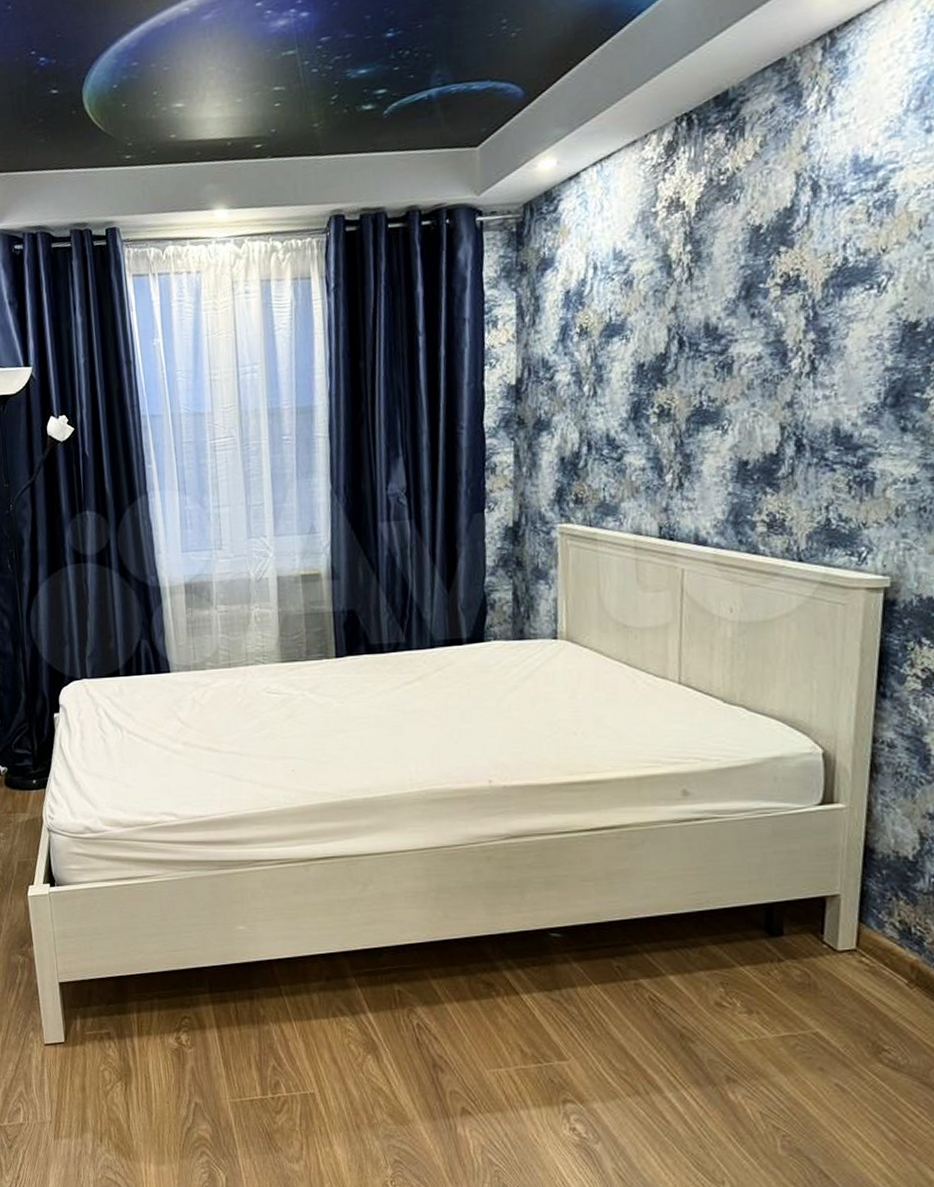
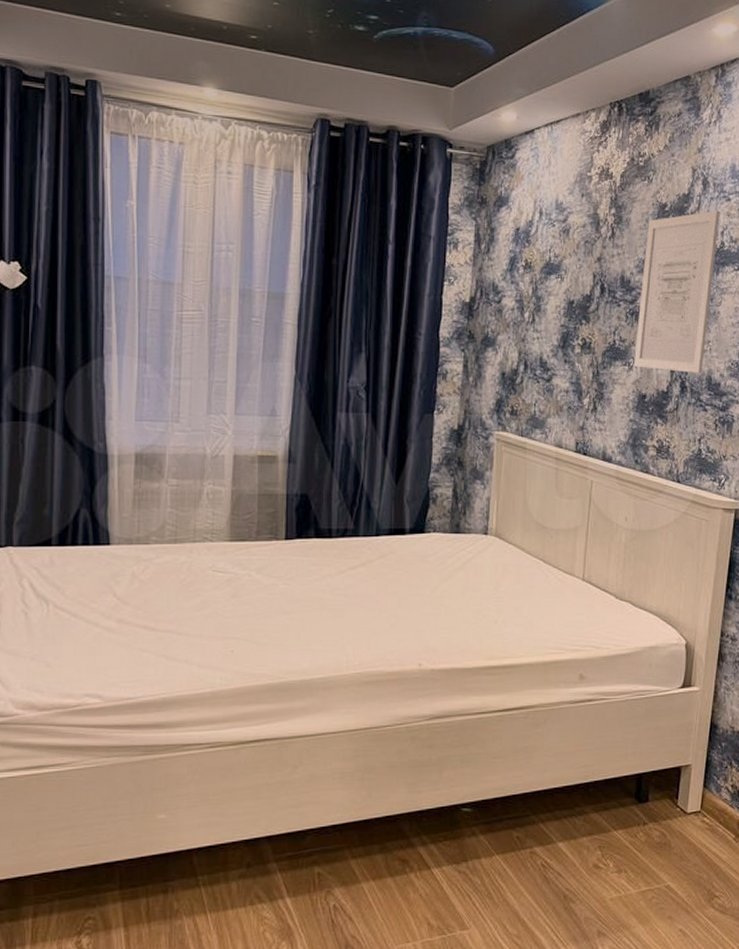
wall art: none [728,219,840,430] -> present [633,210,720,373]

